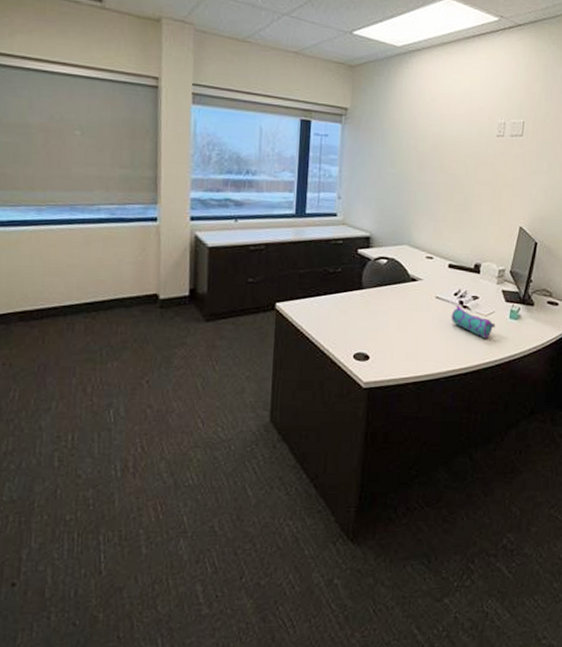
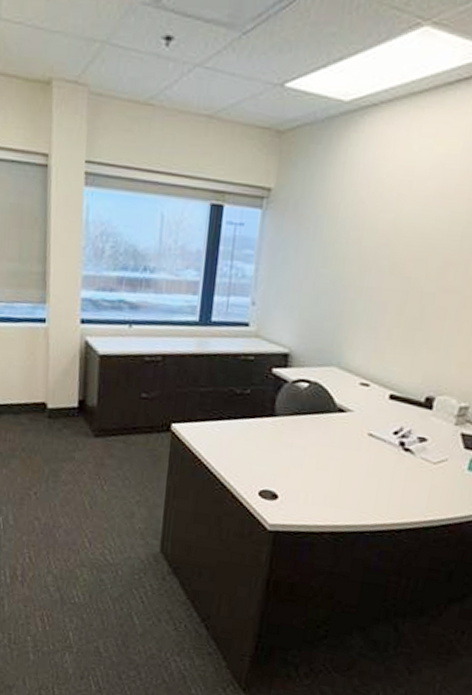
pencil case: present [451,305,495,339] -> none [386,446,447,493]

